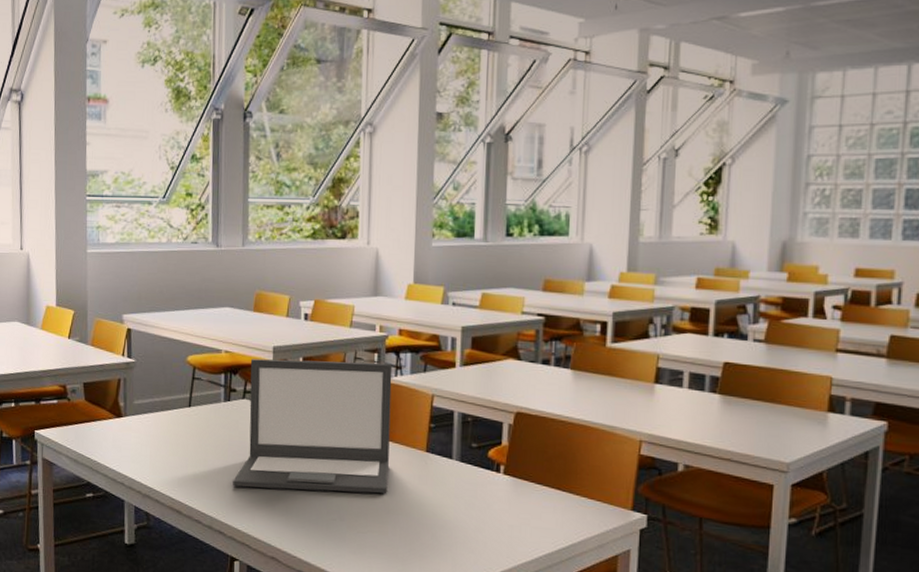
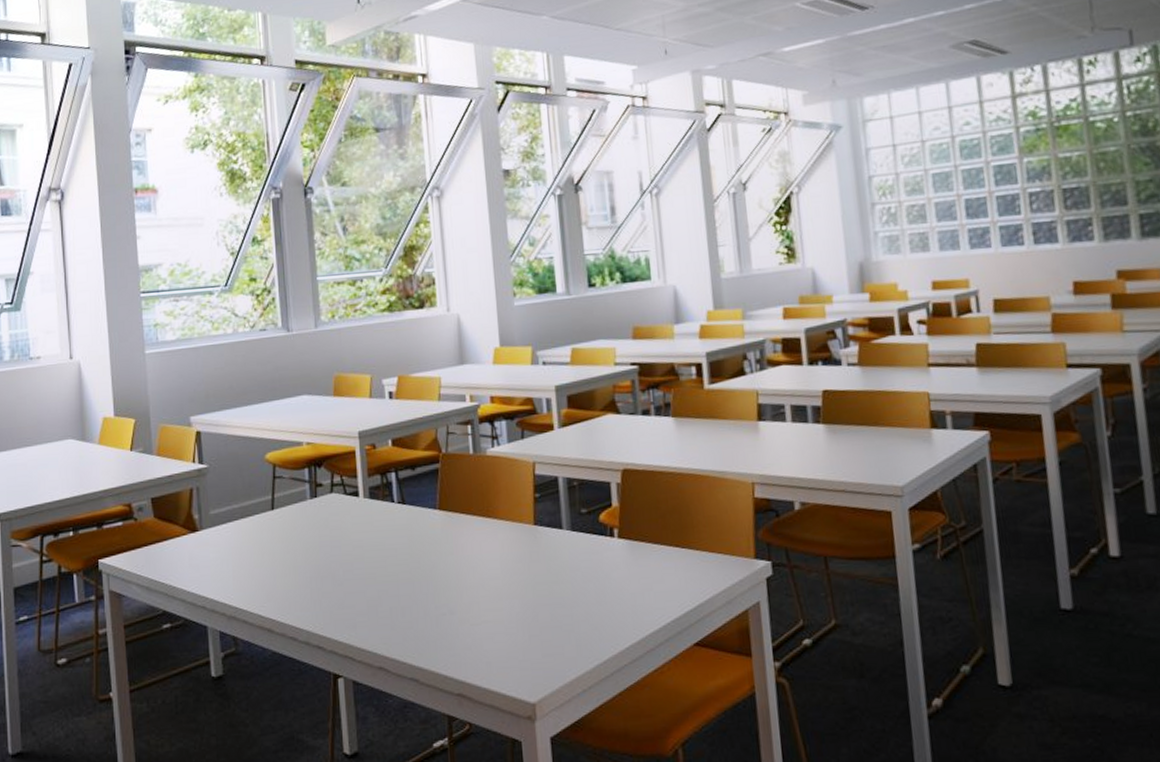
laptop: present [233,359,393,494] -> none [328,434,498,593]

